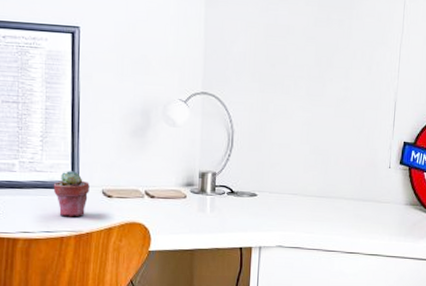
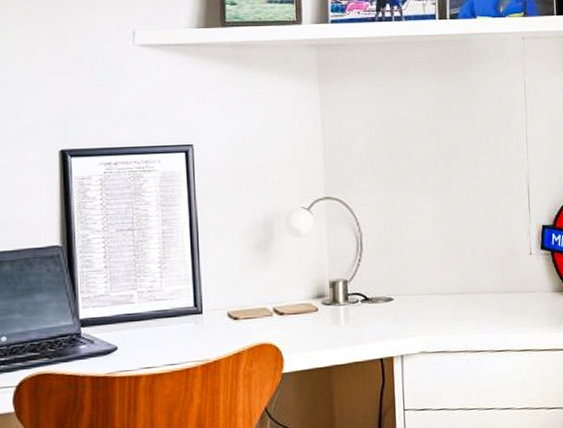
potted succulent: present [53,170,90,217] -> none [175,294,214,346]

